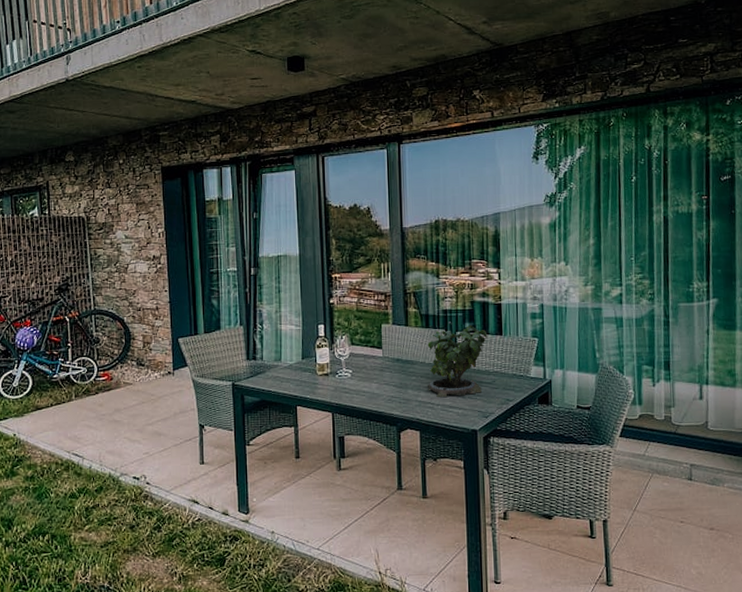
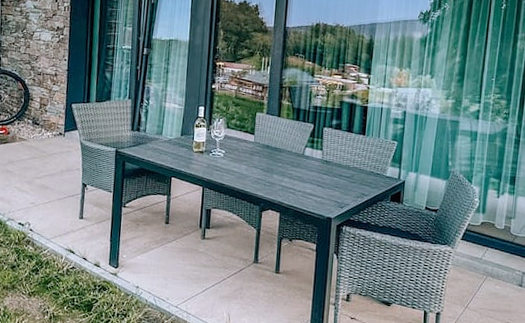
potted plant: present [427,322,488,398] -> none [291,117,352,186]

